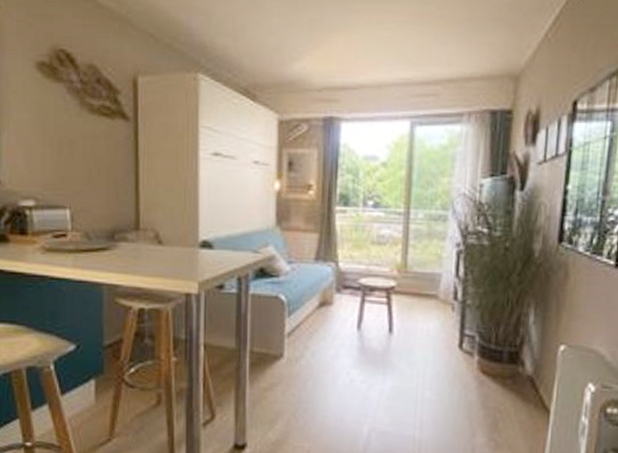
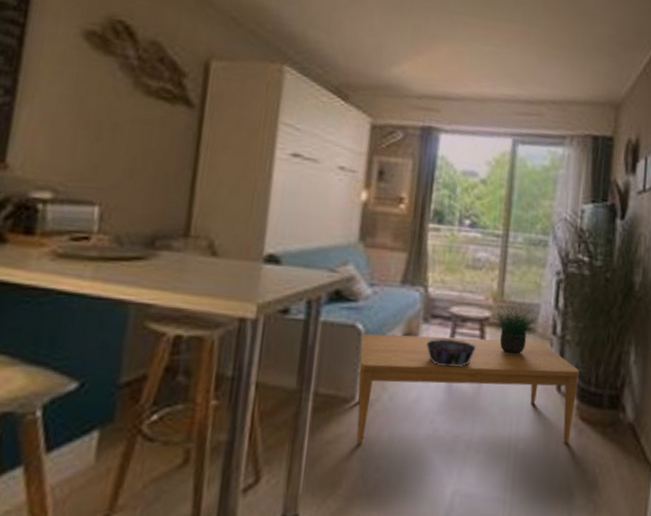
coffee table: none [284,303,481,393] -> present [356,333,580,444]
decorative bowl: none [340,305,385,329] -> present [426,338,477,367]
potted plant: none [397,271,441,318] -> present [492,300,539,355]

